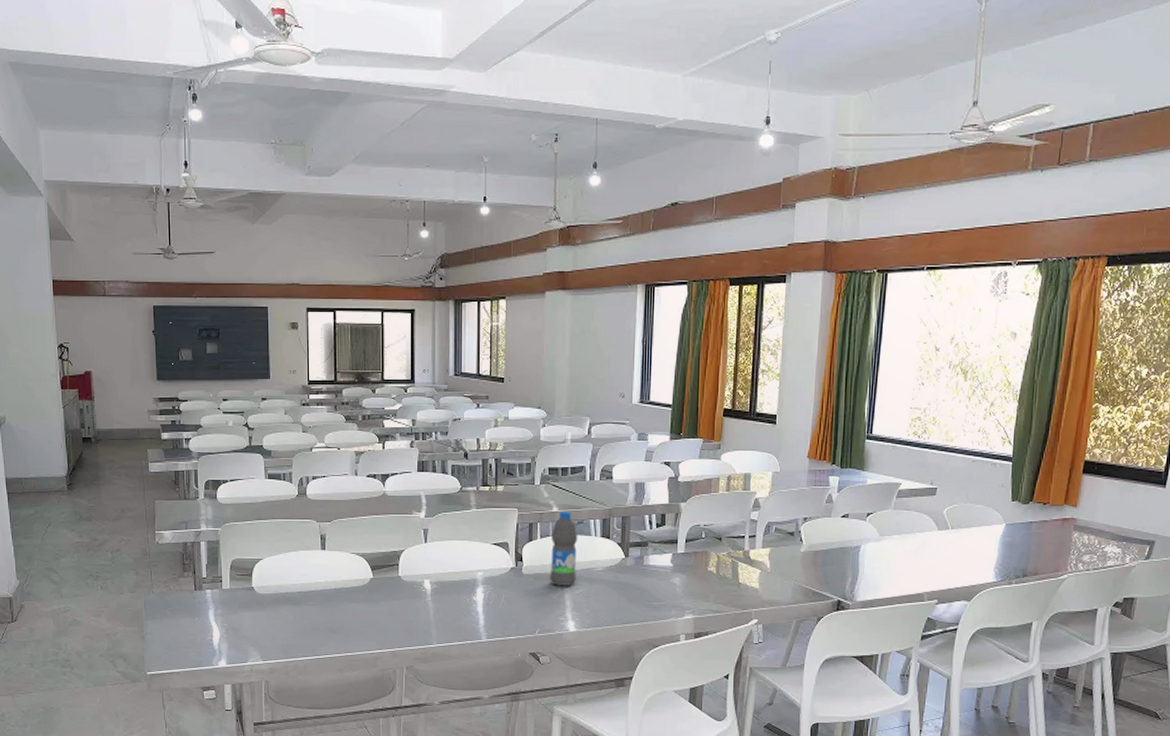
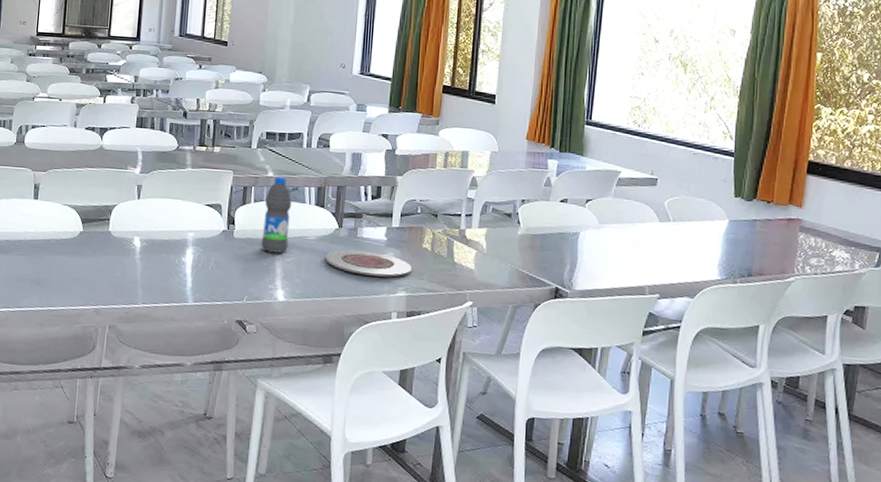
plate: none [613,578,698,602] -> present [325,250,412,277]

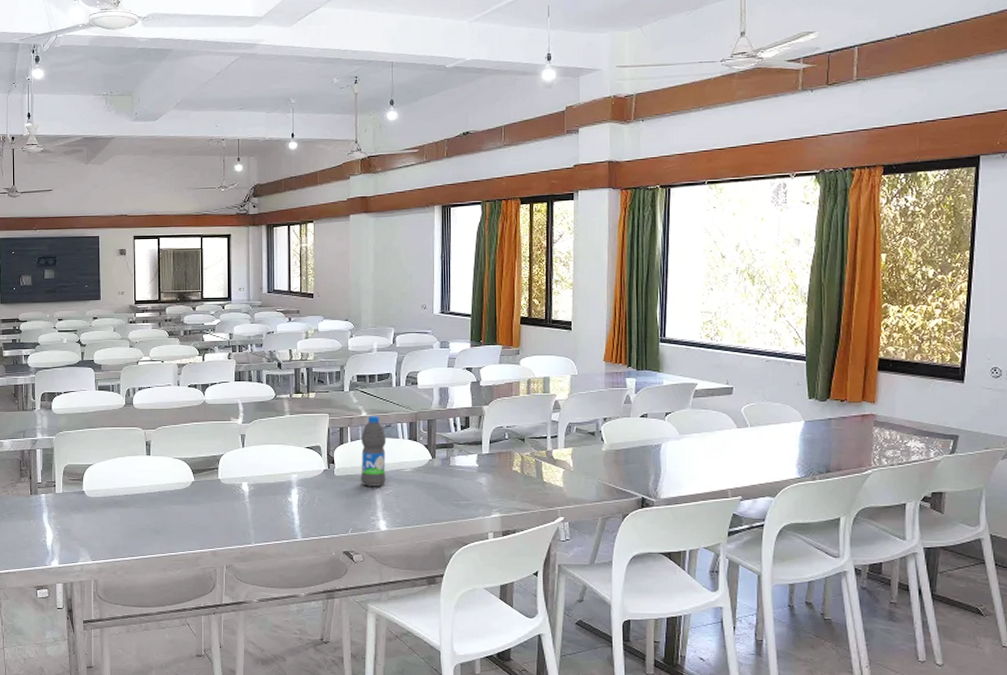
plate: present [325,250,412,277] -> none [421,478,504,501]

